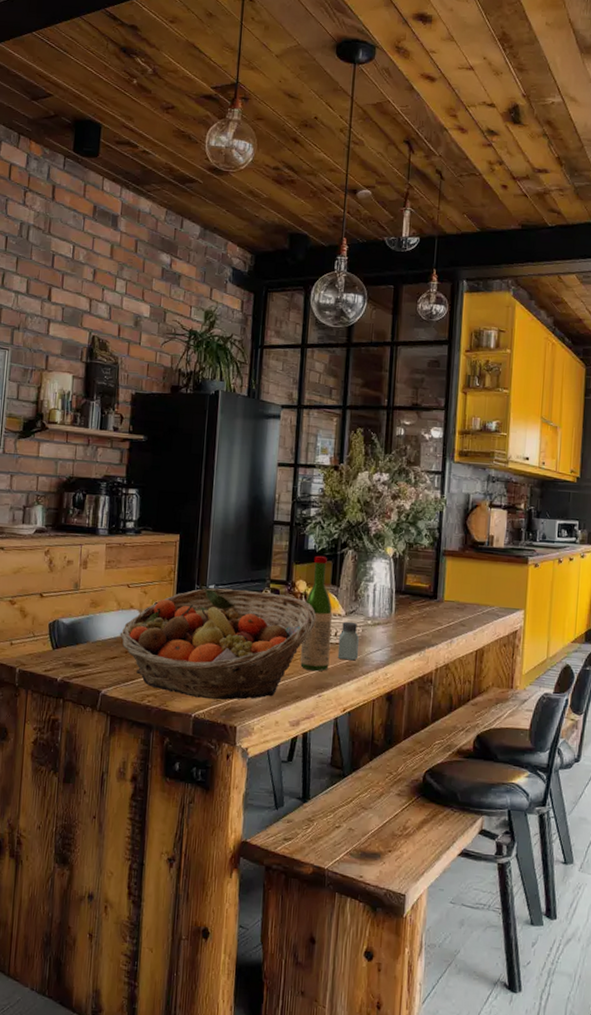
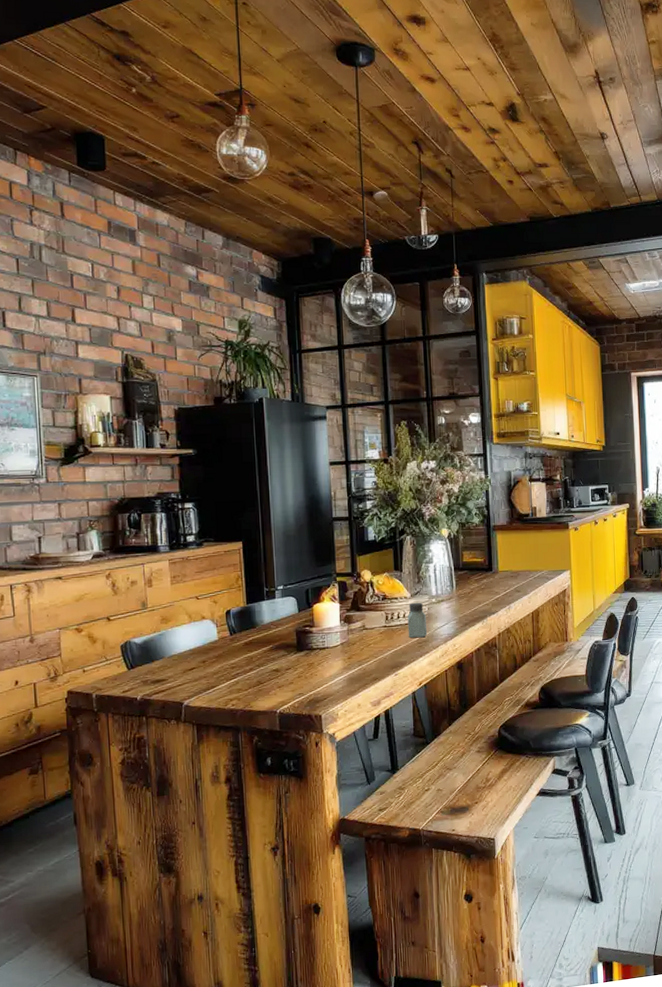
fruit basket: present [119,588,317,700] -> none [195,585,385,694]
wine bottle: present [300,556,332,671] -> none [372,545,402,652]

